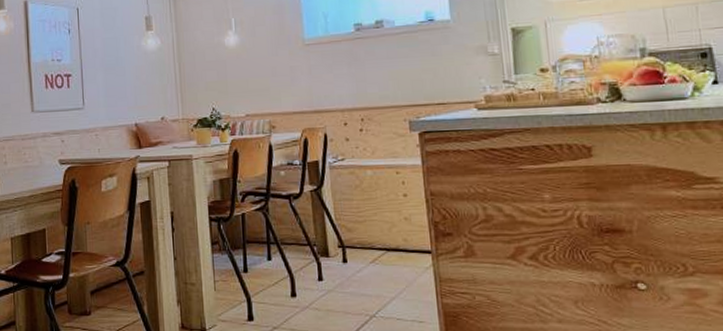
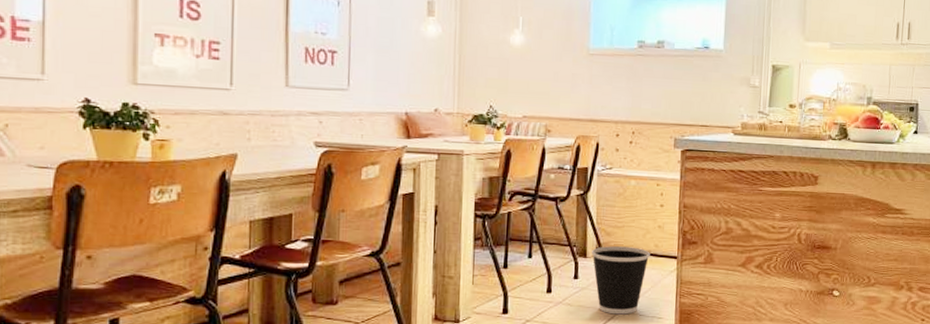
wastebasket: none [334,243,400,319] -> present [592,246,650,315]

